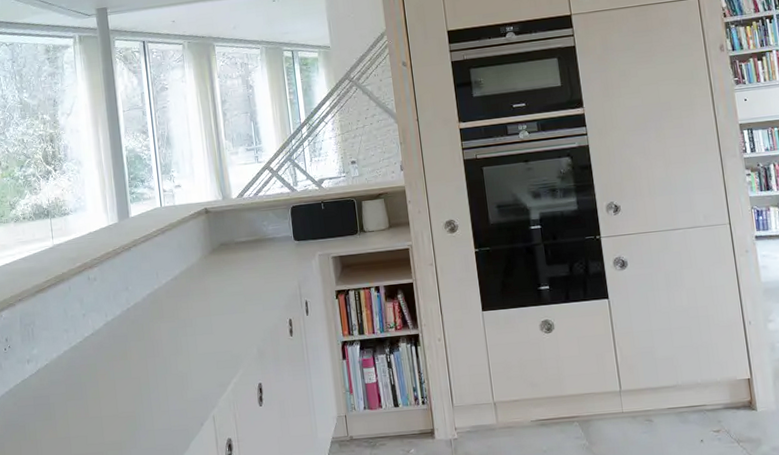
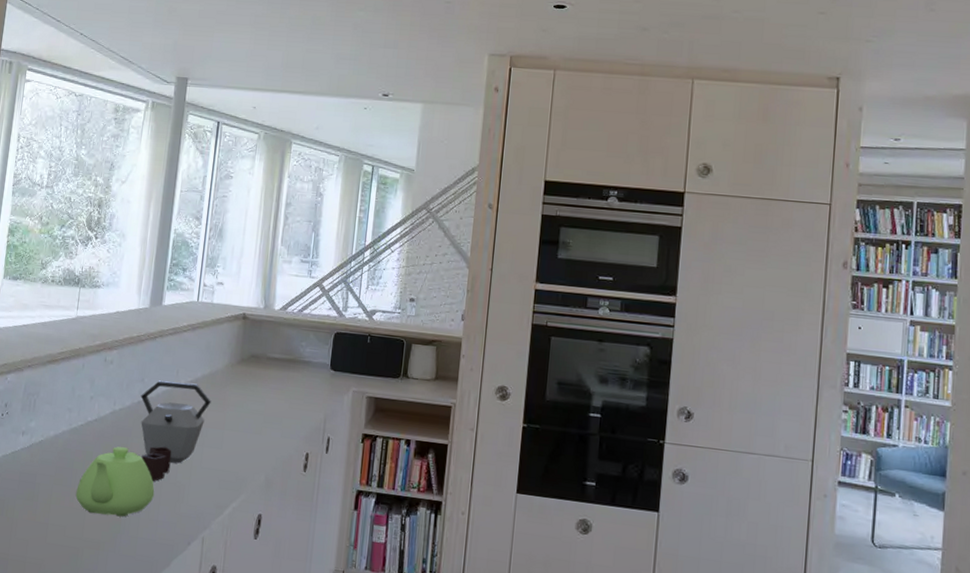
teapot: none [89,352,161,419] -> present [75,446,155,517]
kettle: none [128,281,194,378] -> present [140,380,211,482]

